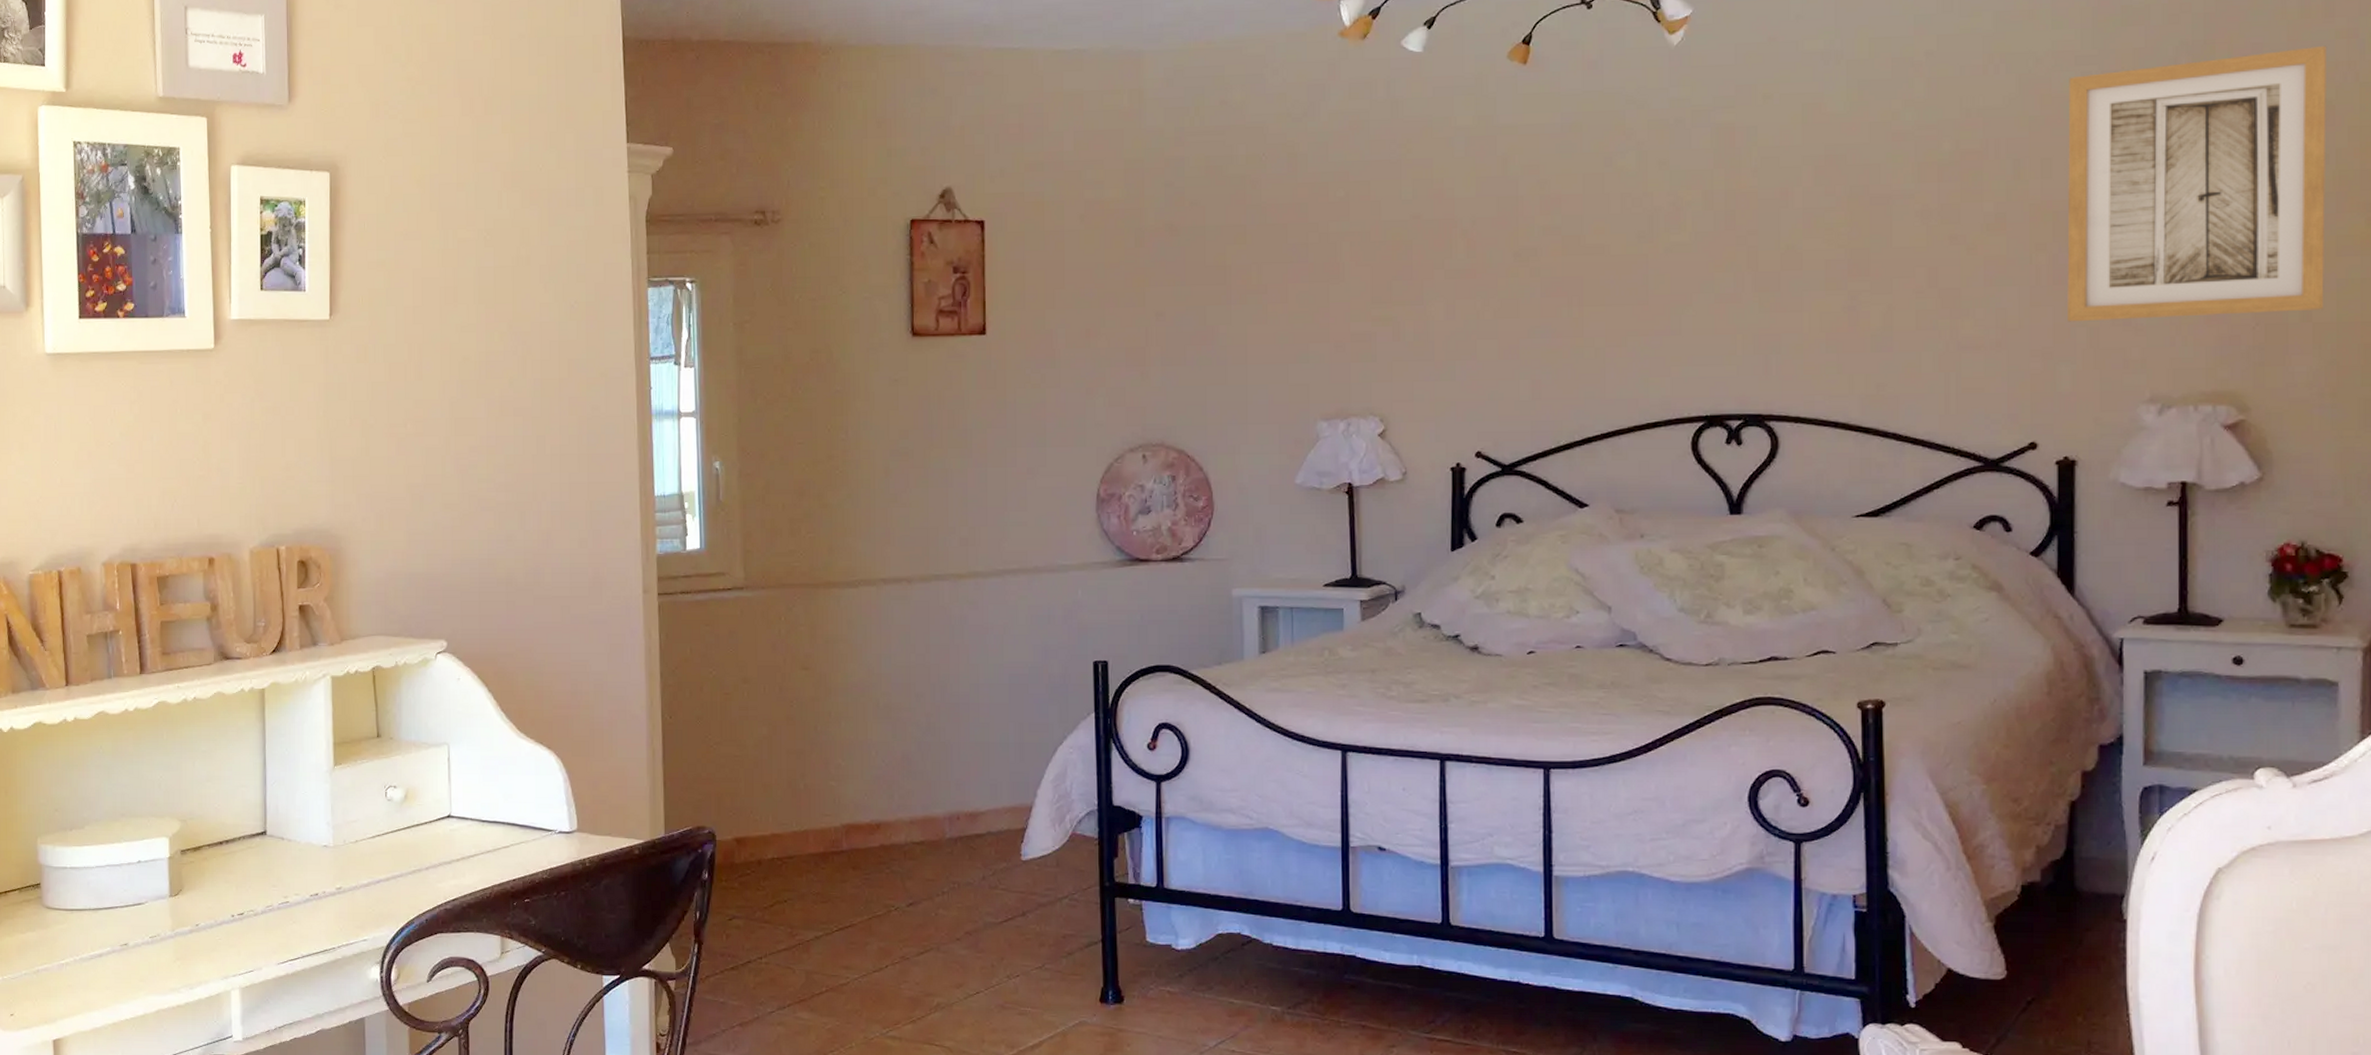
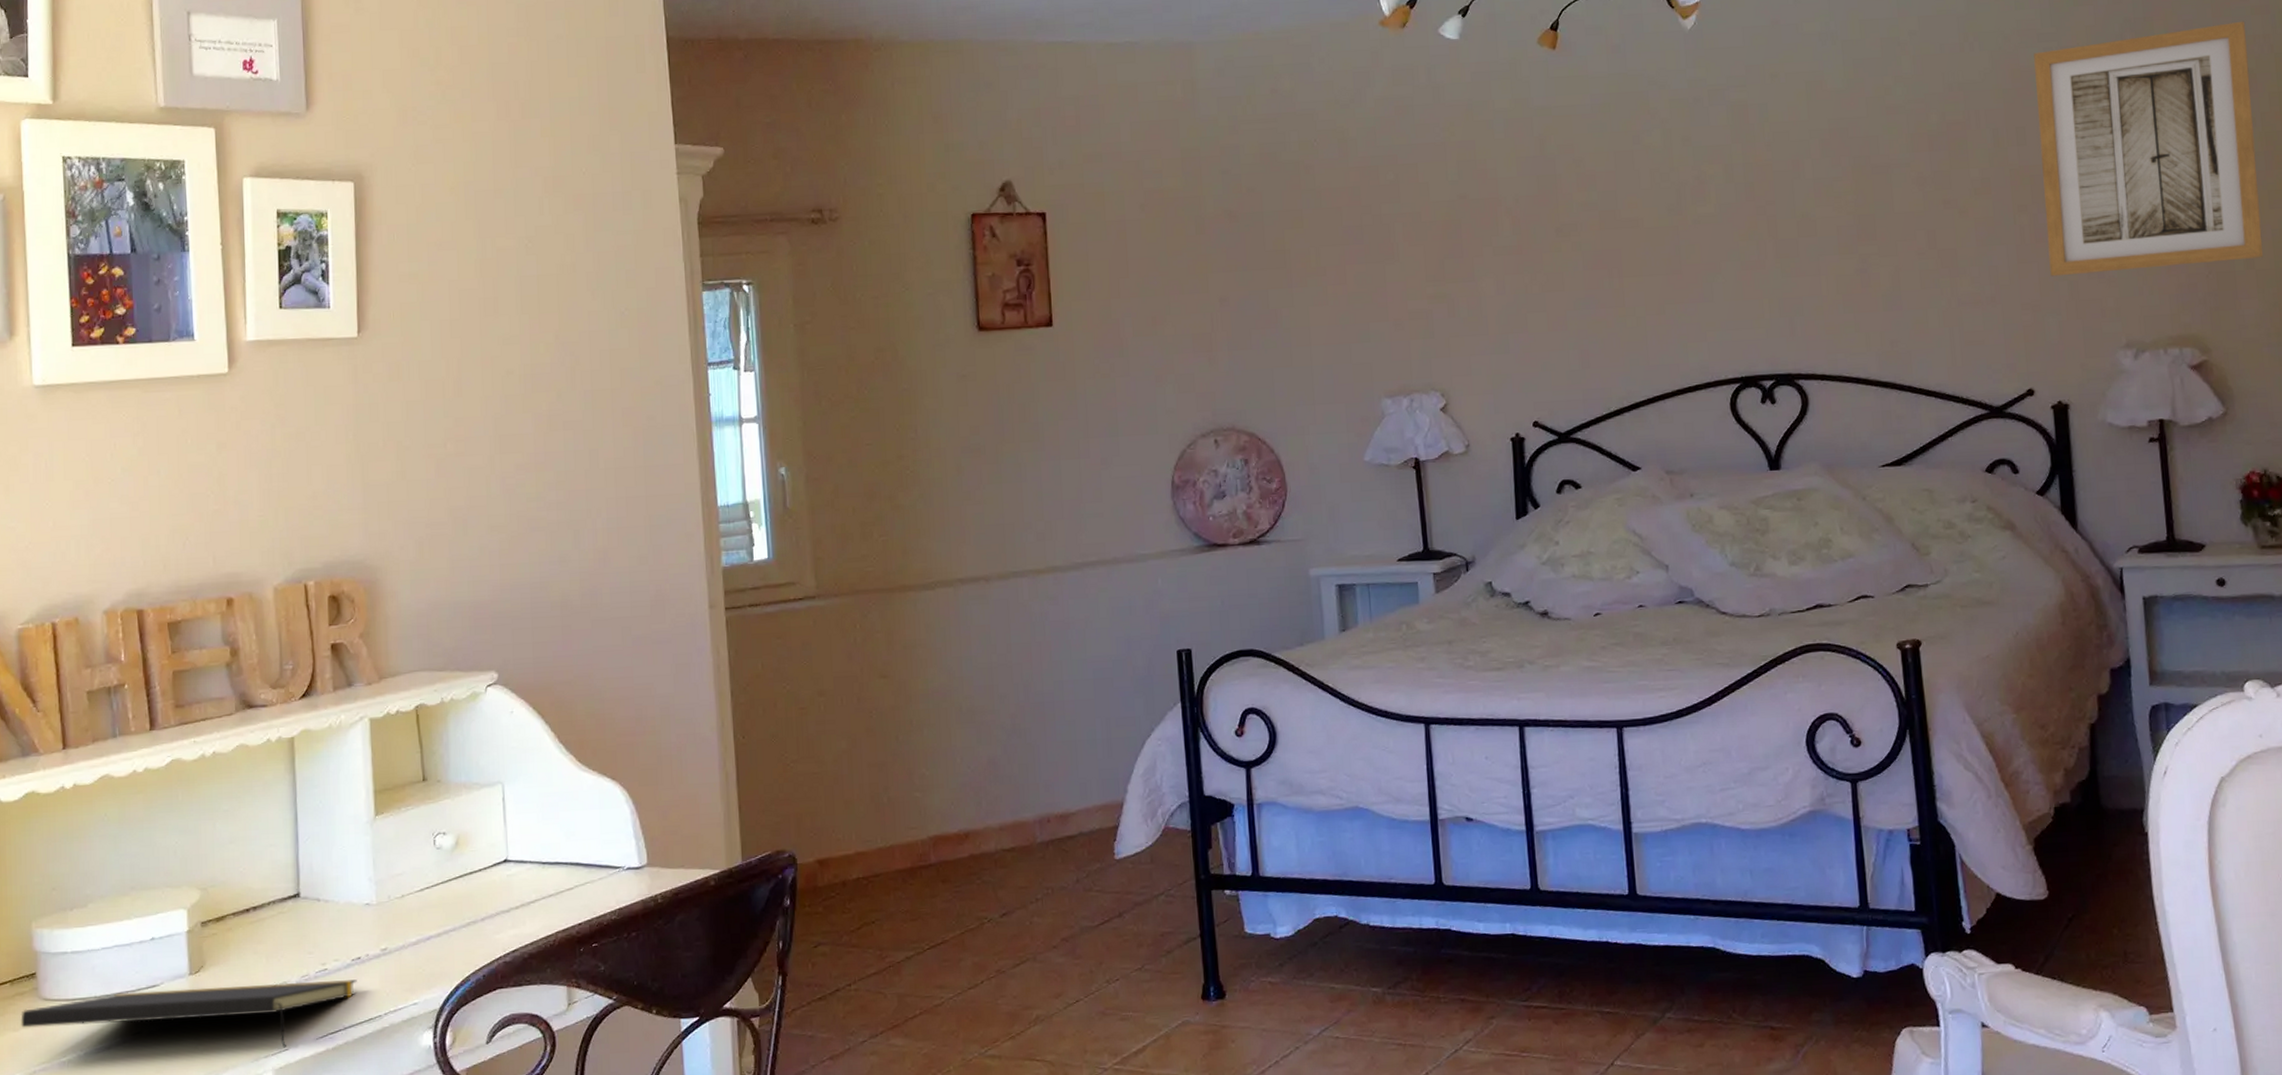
notepad: none [27,907,315,969] -> present [20,979,357,1048]

